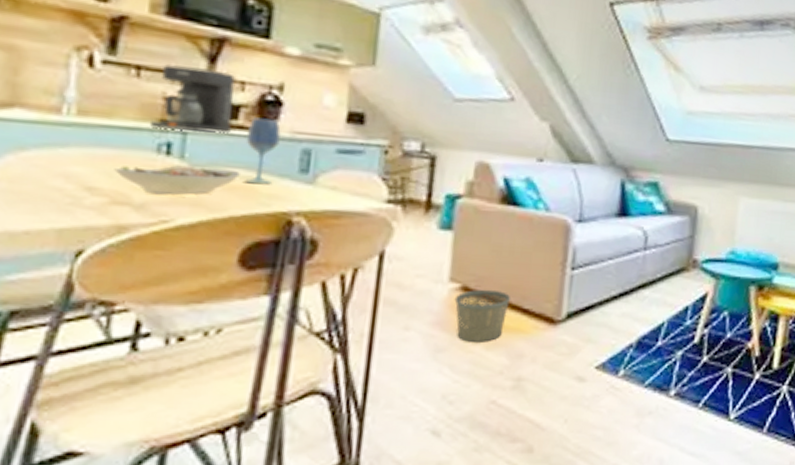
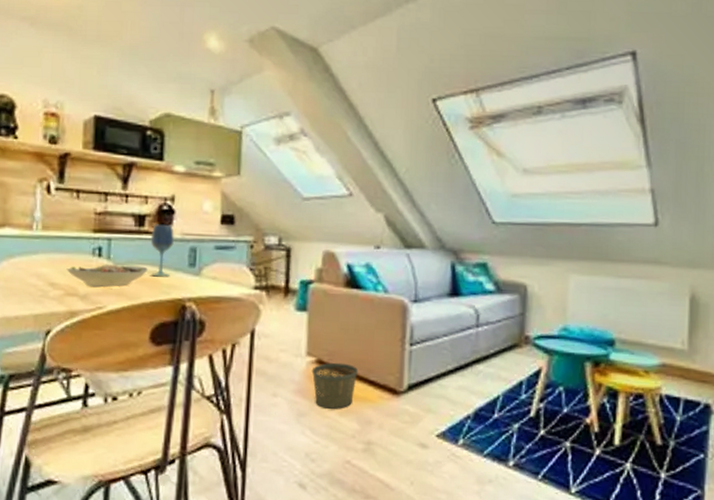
coffee maker: present [149,64,236,134] -> none [86,187,142,238]

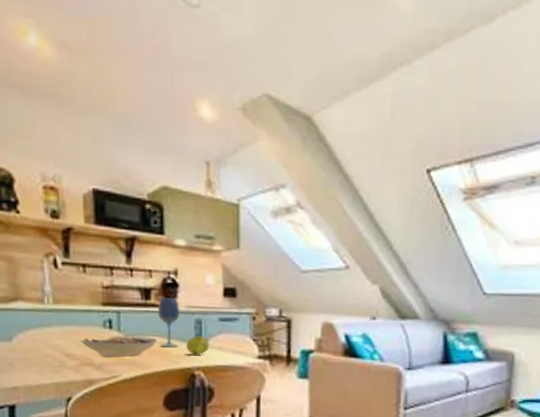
fruit: none [175,265,203,287] -> present [184,336,209,357]

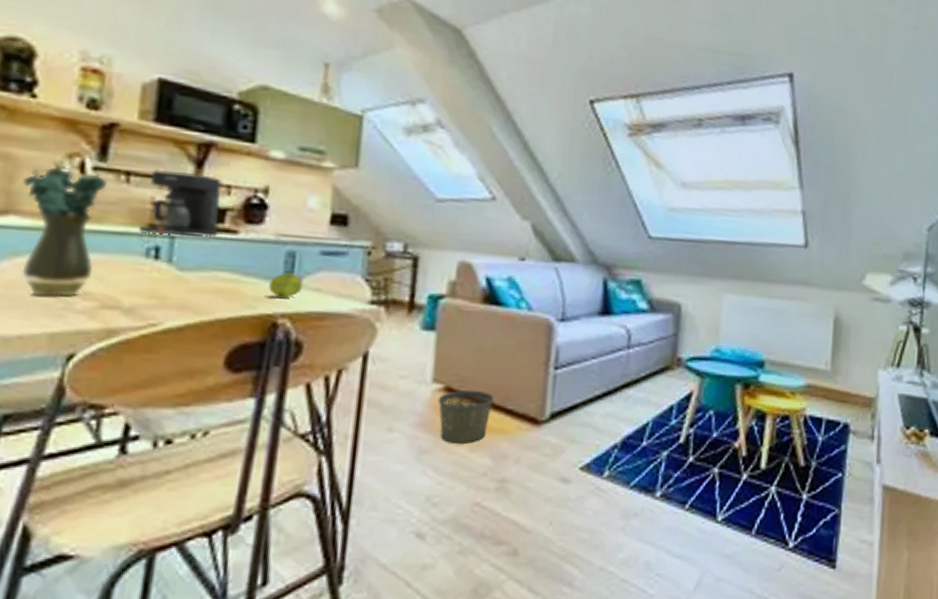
vase: none [22,261,73,359] -> present [21,162,108,298]
salad: present [80,336,157,358] -> none [104,269,226,300]
coffee maker: none [96,262,147,311] -> present [138,170,223,237]
wineglass: present [157,297,180,348] -> none [229,220,266,287]

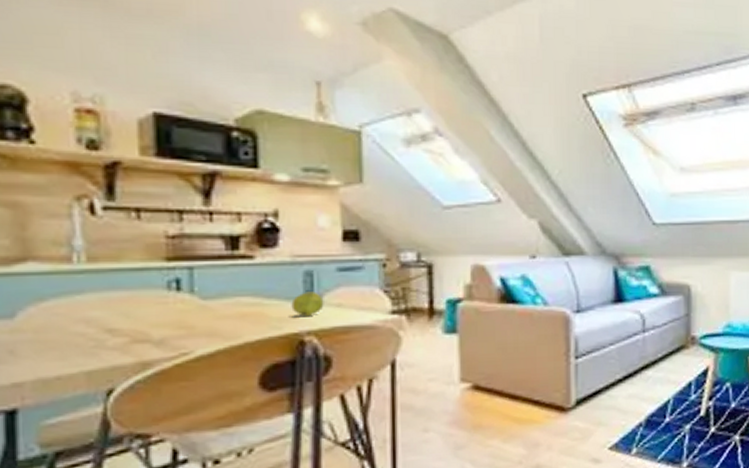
vase: present [21,162,108,298] -> none [36,206,120,337]
coffee maker: present [138,170,223,237] -> none [156,204,234,267]
basket: present [437,389,495,443] -> none [467,385,521,437]

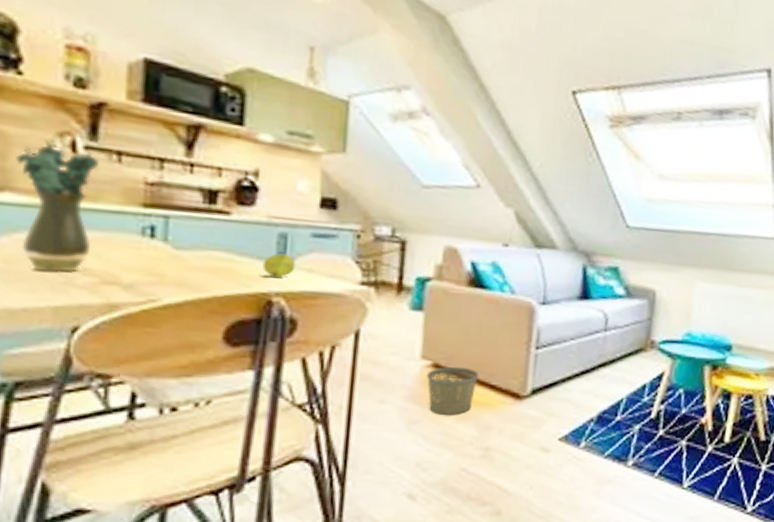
vase: none [36,206,120,337] -> present [16,140,100,273]
basket: none [467,385,521,437] -> present [426,366,480,415]

